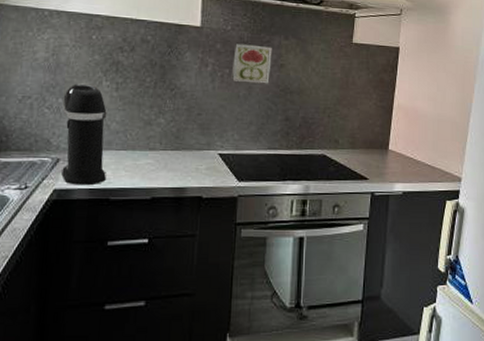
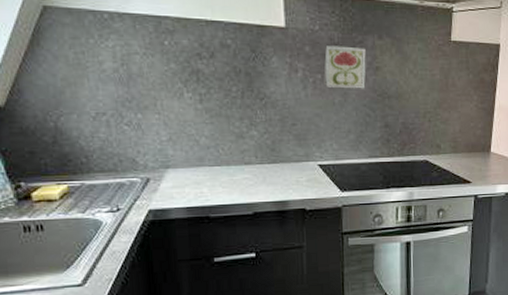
coffee maker: present [61,82,107,186] -> none [142,95,203,205]

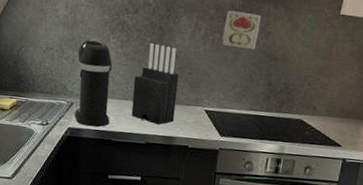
coffee maker: none [142,95,203,205] -> present [74,38,113,127]
knife block: none [225,94,283,190] -> present [131,43,179,126]

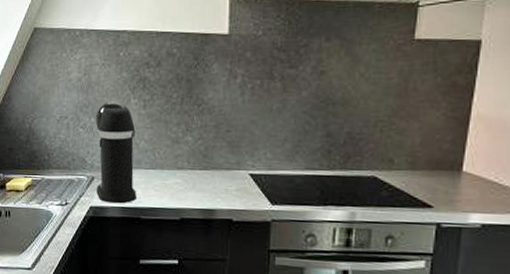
knife block: present [131,43,179,126] -> none [161,100,215,197]
decorative tile: present [221,9,261,50] -> none [263,49,311,95]

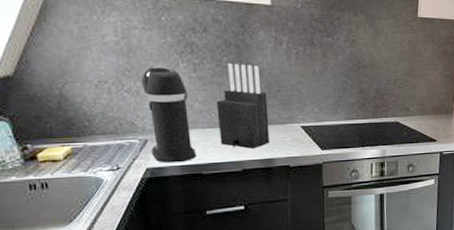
knife block: none [161,100,215,197] -> present [216,64,269,150]

